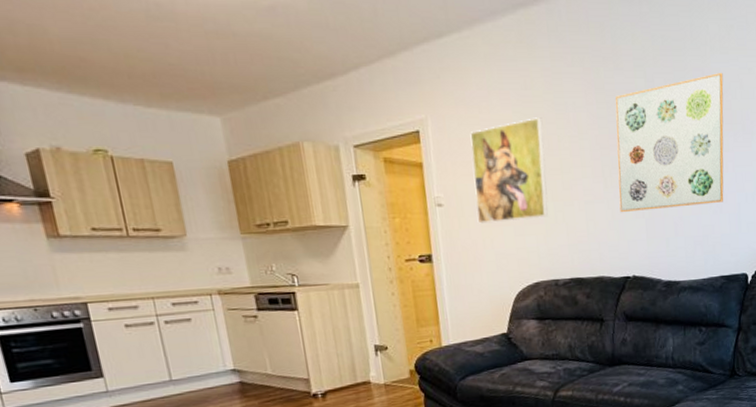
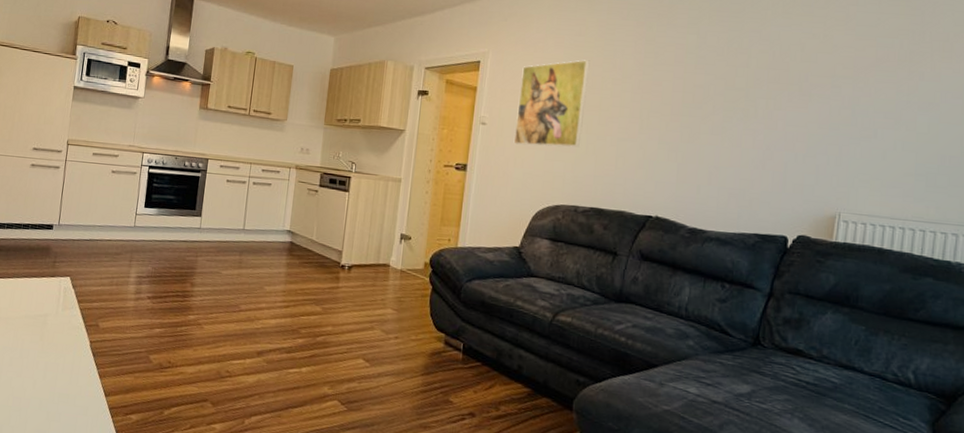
wall art: present [615,72,724,213] -> none [652,35,783,159]

